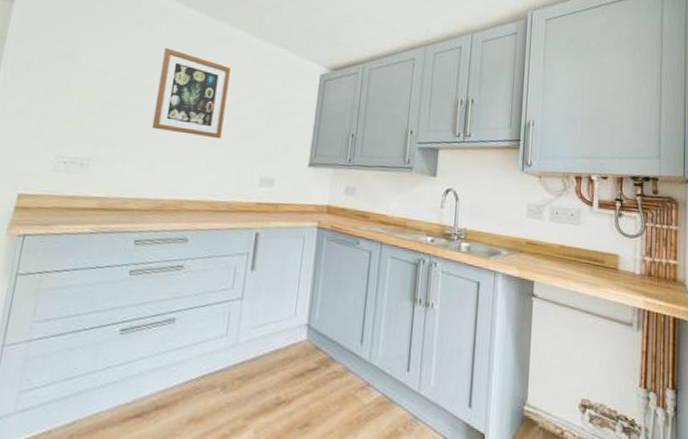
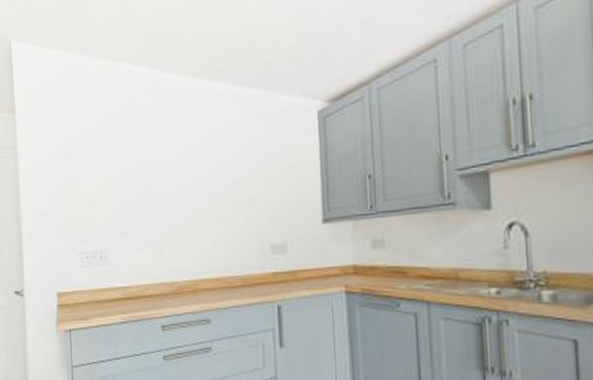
wall art: present [152,47,231,139] -> none [149,121,222,211]

